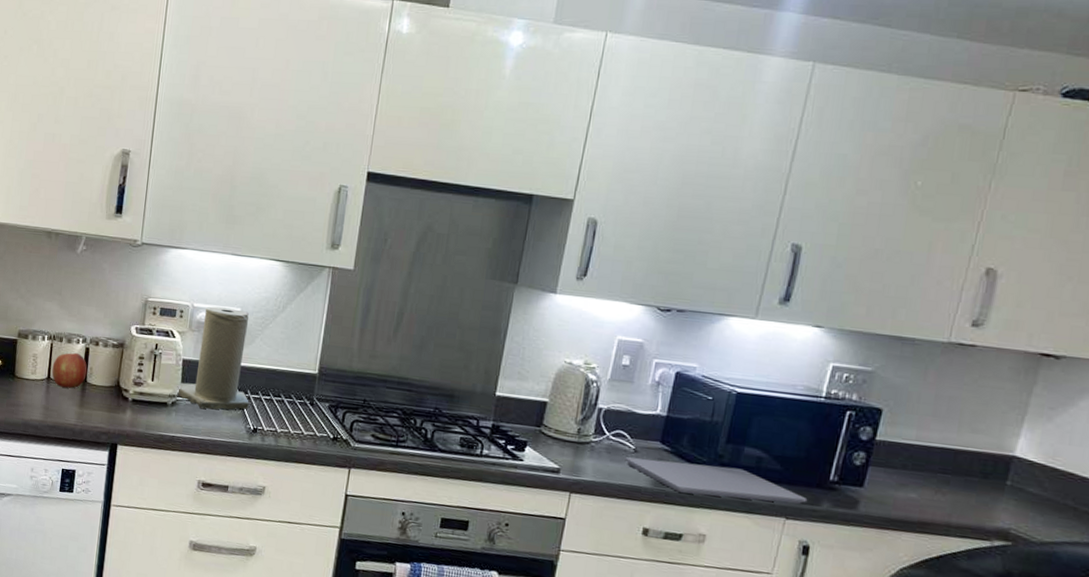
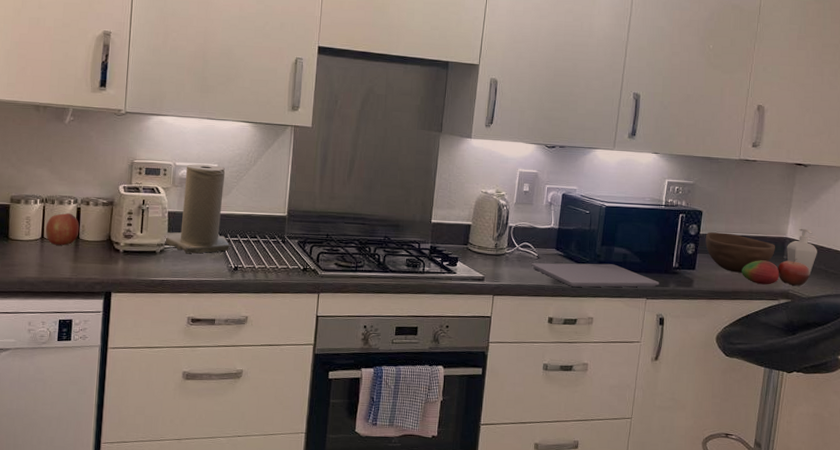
bowl: none [883,438,994,499] -> present [705,232,775,273]
fruit: none [936,483,999,519] -> present [742,260,781,285]
fruit: none [994,487,1049,525] -> present [778,259,810,286]
soap bottle: none [1011,445,1064,511] -> present [786,228,817,274]

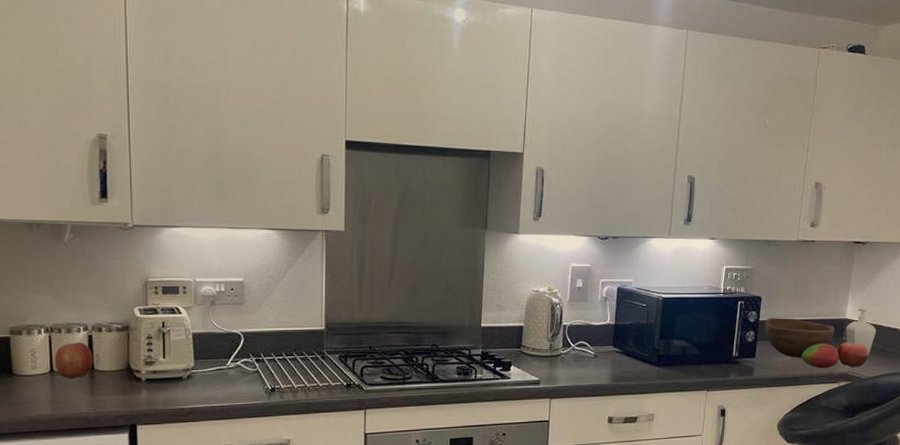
paper towel: present [164,164,230,254] -> none [190,279,264,378]
cutting board: present [531,262,660,288] -> none [588,357,720,384]

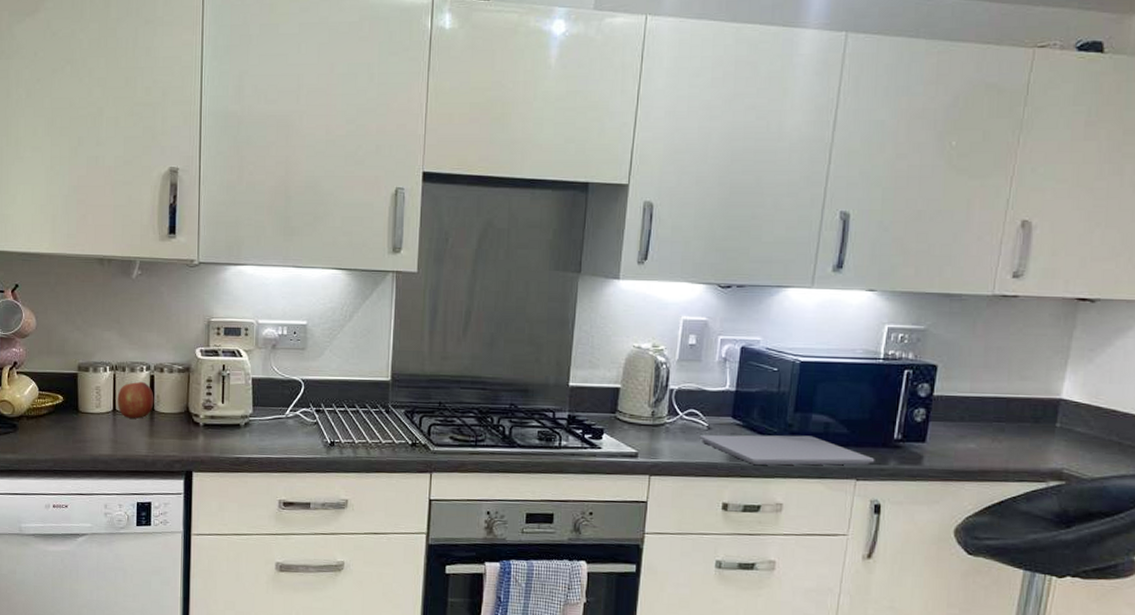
cutting board: none [588,357,720,384] -> present [699,434,875,466]
bowl: present [765,318,835,358] -> none [941,393,1044,446]
fruit: present [802,343,840,368] -> none [993,429,1051,462]
fruit: present [837,340,869,367] -> none [1046,427,1096,463]
soap bottle: present [846,308,876,355] -> none [1060,386,1107,448]

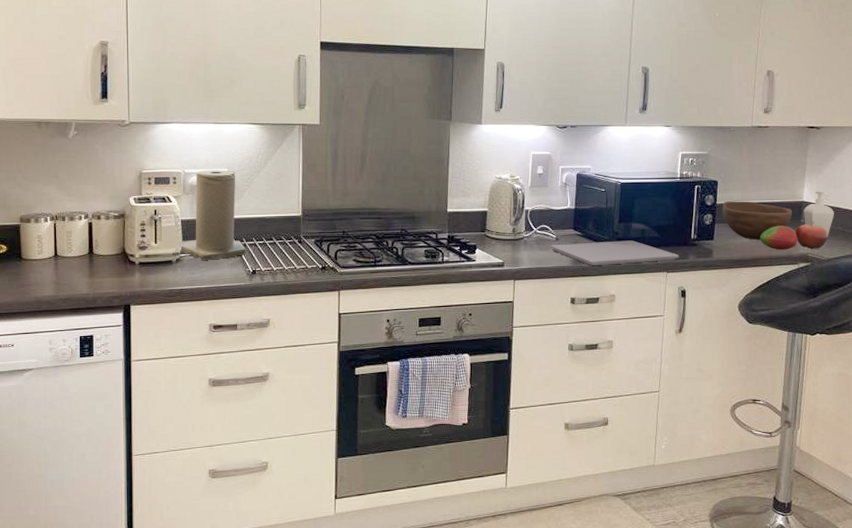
fruit: present [117,381,154,419] -> none [58,228,93,262]
paper towel: none [248,321,324,427] -> present [179,170,246,261]
bowl: none [941,393,1044,446] -> present [722,201,792,240]
fruit: none [993,429,1051,462] -> present [760,226,799,250]
fruit: none [1046,427,1096,463] -> present [796,222,828,248]
soap bottle: none [1060,386,1107,448] -> present [804,191,834,236]

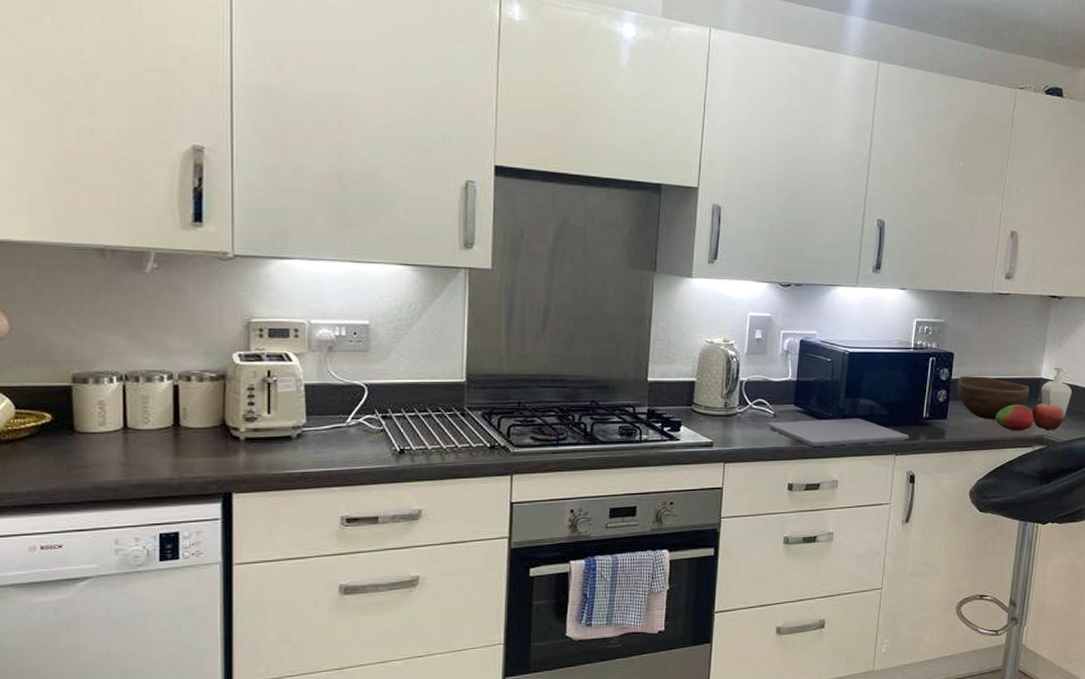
paper towel: present [179,170,246,261] -> none [301,321,392,437]

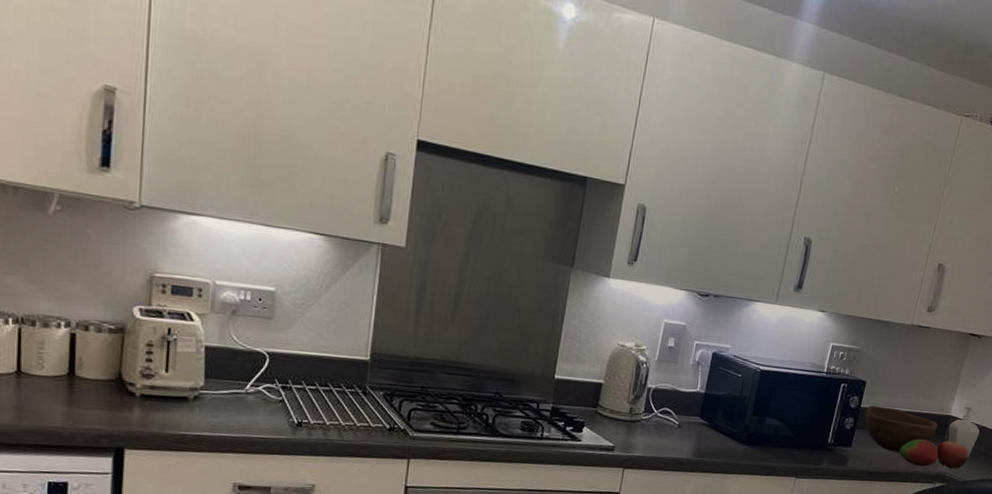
cutting board: present [767,418,910,447] -> none [670,432,812,465]

